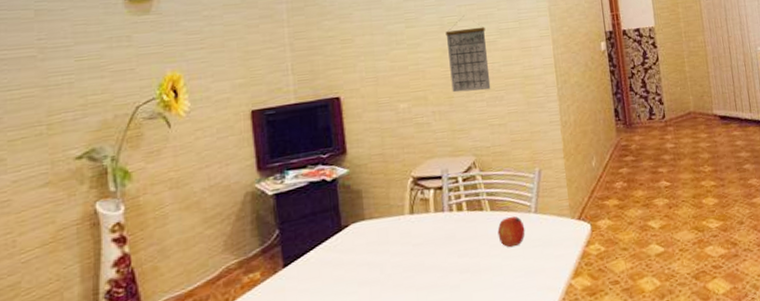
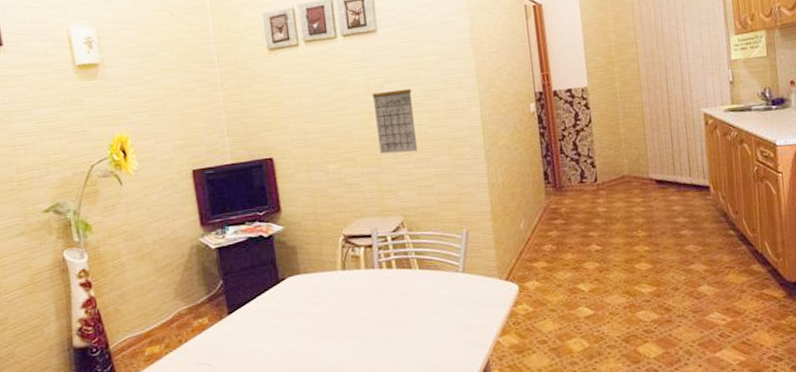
fruit: present [497,215,526,248] -> none [426,274,454,305]

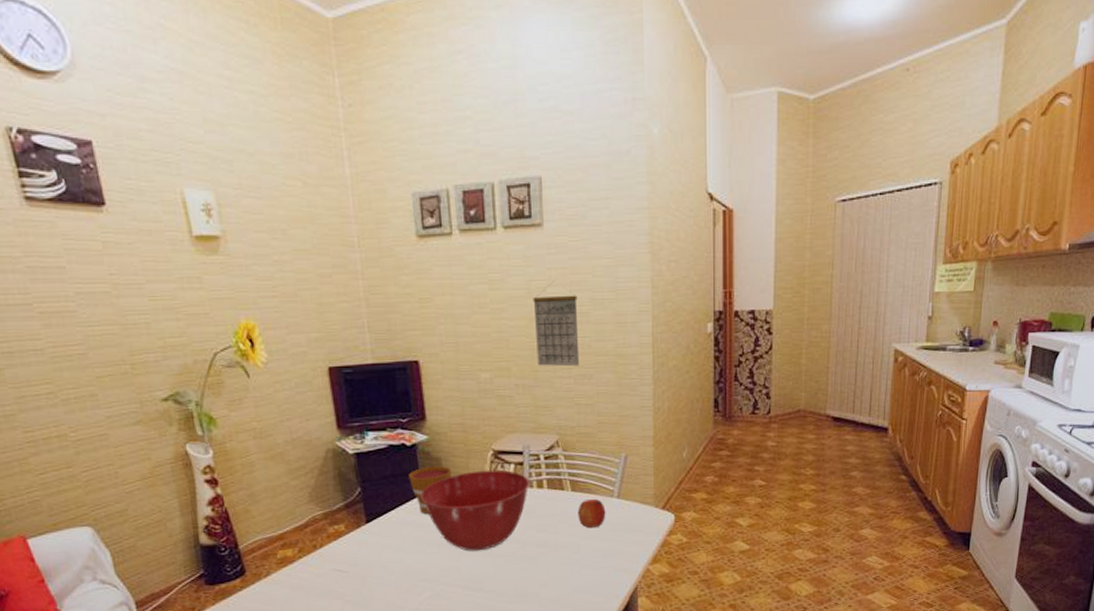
cup: none [267,253,307,302] -> present [409,465,452,514]
mixing bowl: none [278,253,379,336] -> present [420,469,530,551]
fruit: none [426,274,454,305] -> present [577,498,606,529]

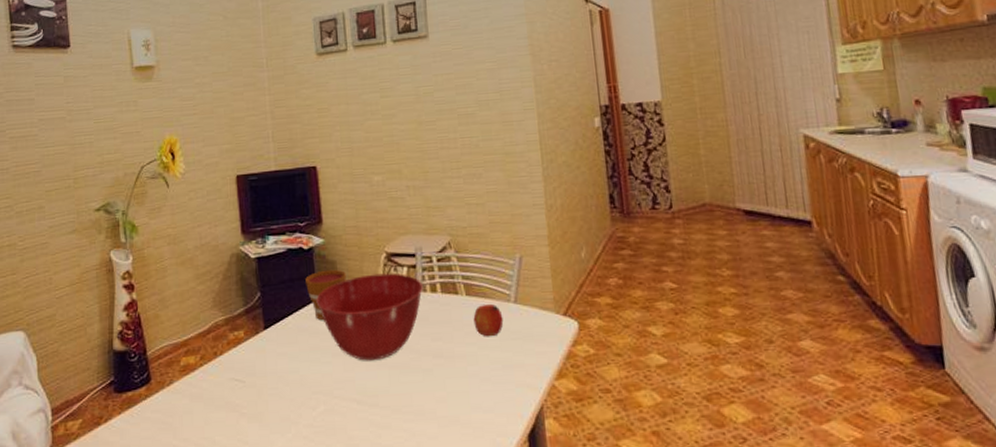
calendar: present [533,281,580,367] -> none [421,86,469,167]

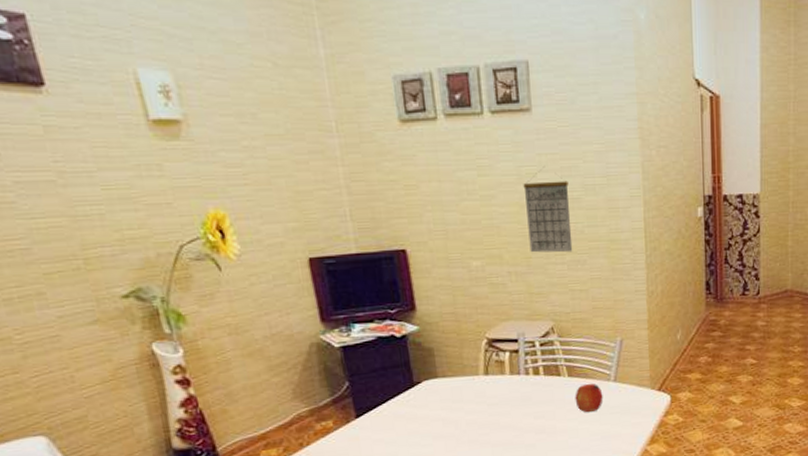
cup: present [305,269,346,320] -> none [400,356,445,406]
mixing bowl: present [316,273,423,361] -> none [413,358,526,441]
calendar: none [421,86,469,167] -> present [523,167,573,253]

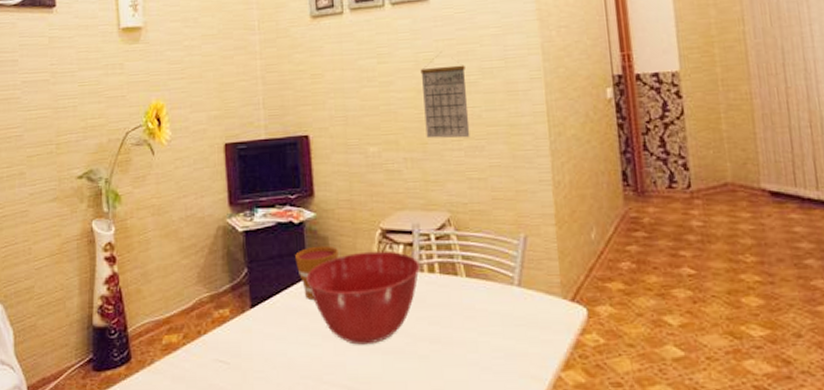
cup: none [400,356,445,406] -> present [295,245,338,299]
mixing bowl: none [413,358,526,441] -> present [306,251,420,345]
fruit: present [575,383,603,413] -> none [473,286,506,323]

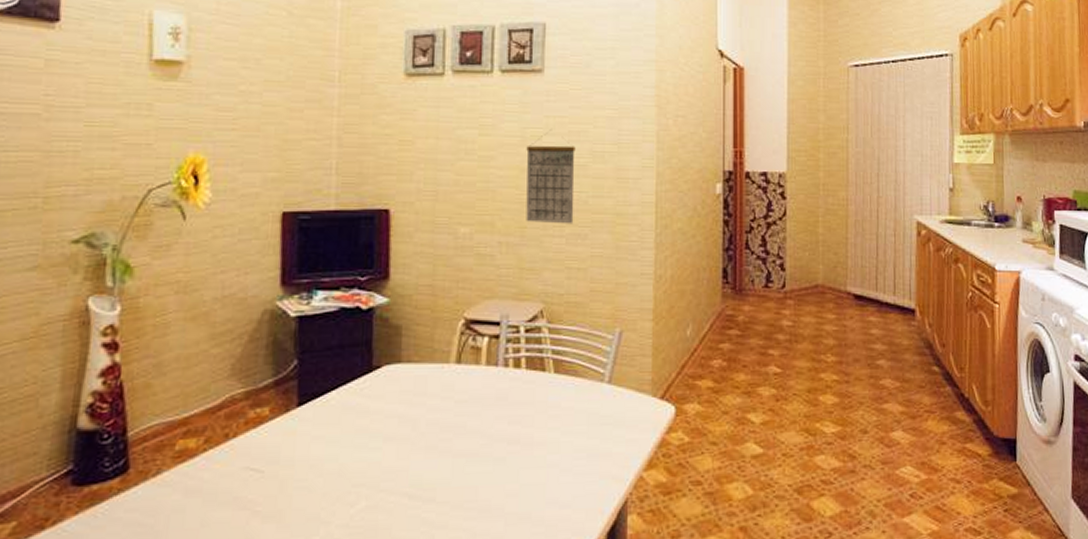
cup: present [295,245,338,299] -> none [359,335,412,396]
mixing bowl: present [306,251,420,345] -> none [370,343,505,447]

